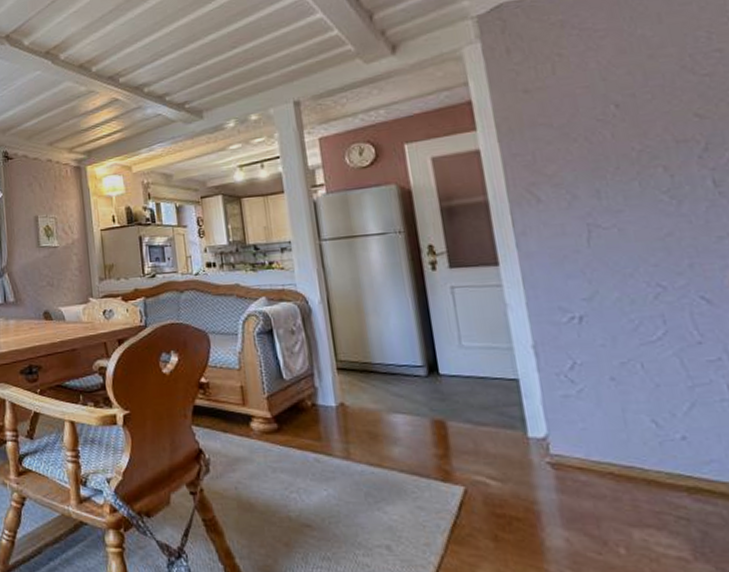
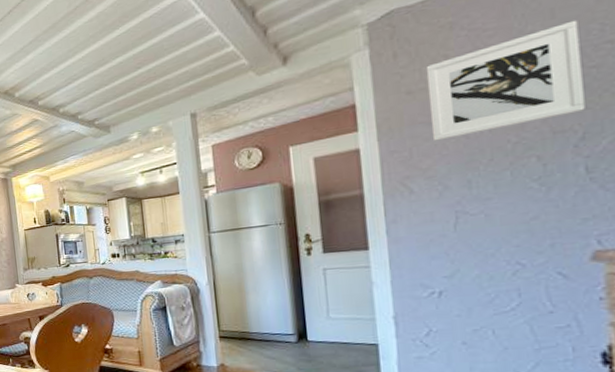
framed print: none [540,26,704,145] -> present [425,20,585,141]

